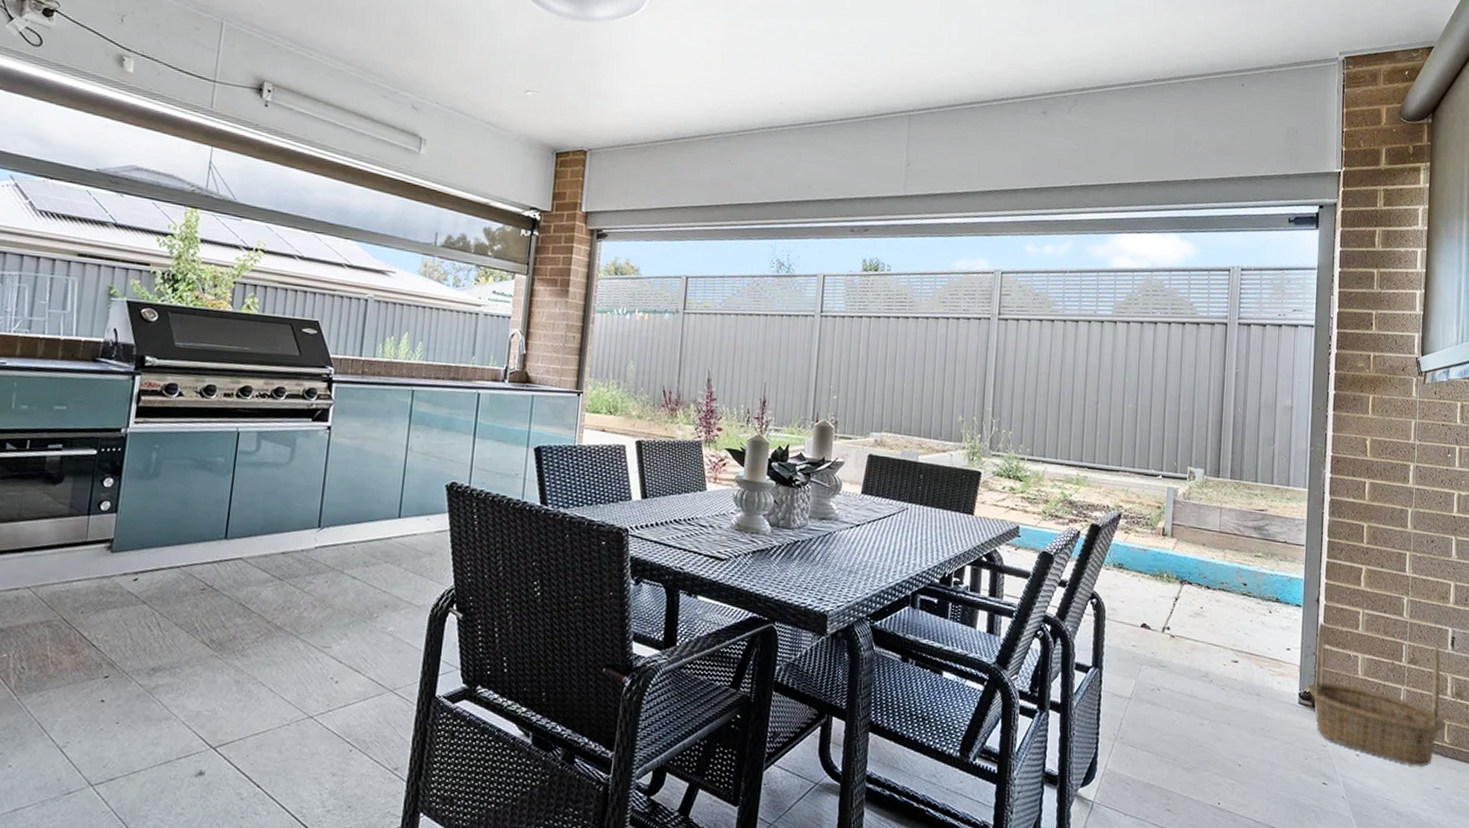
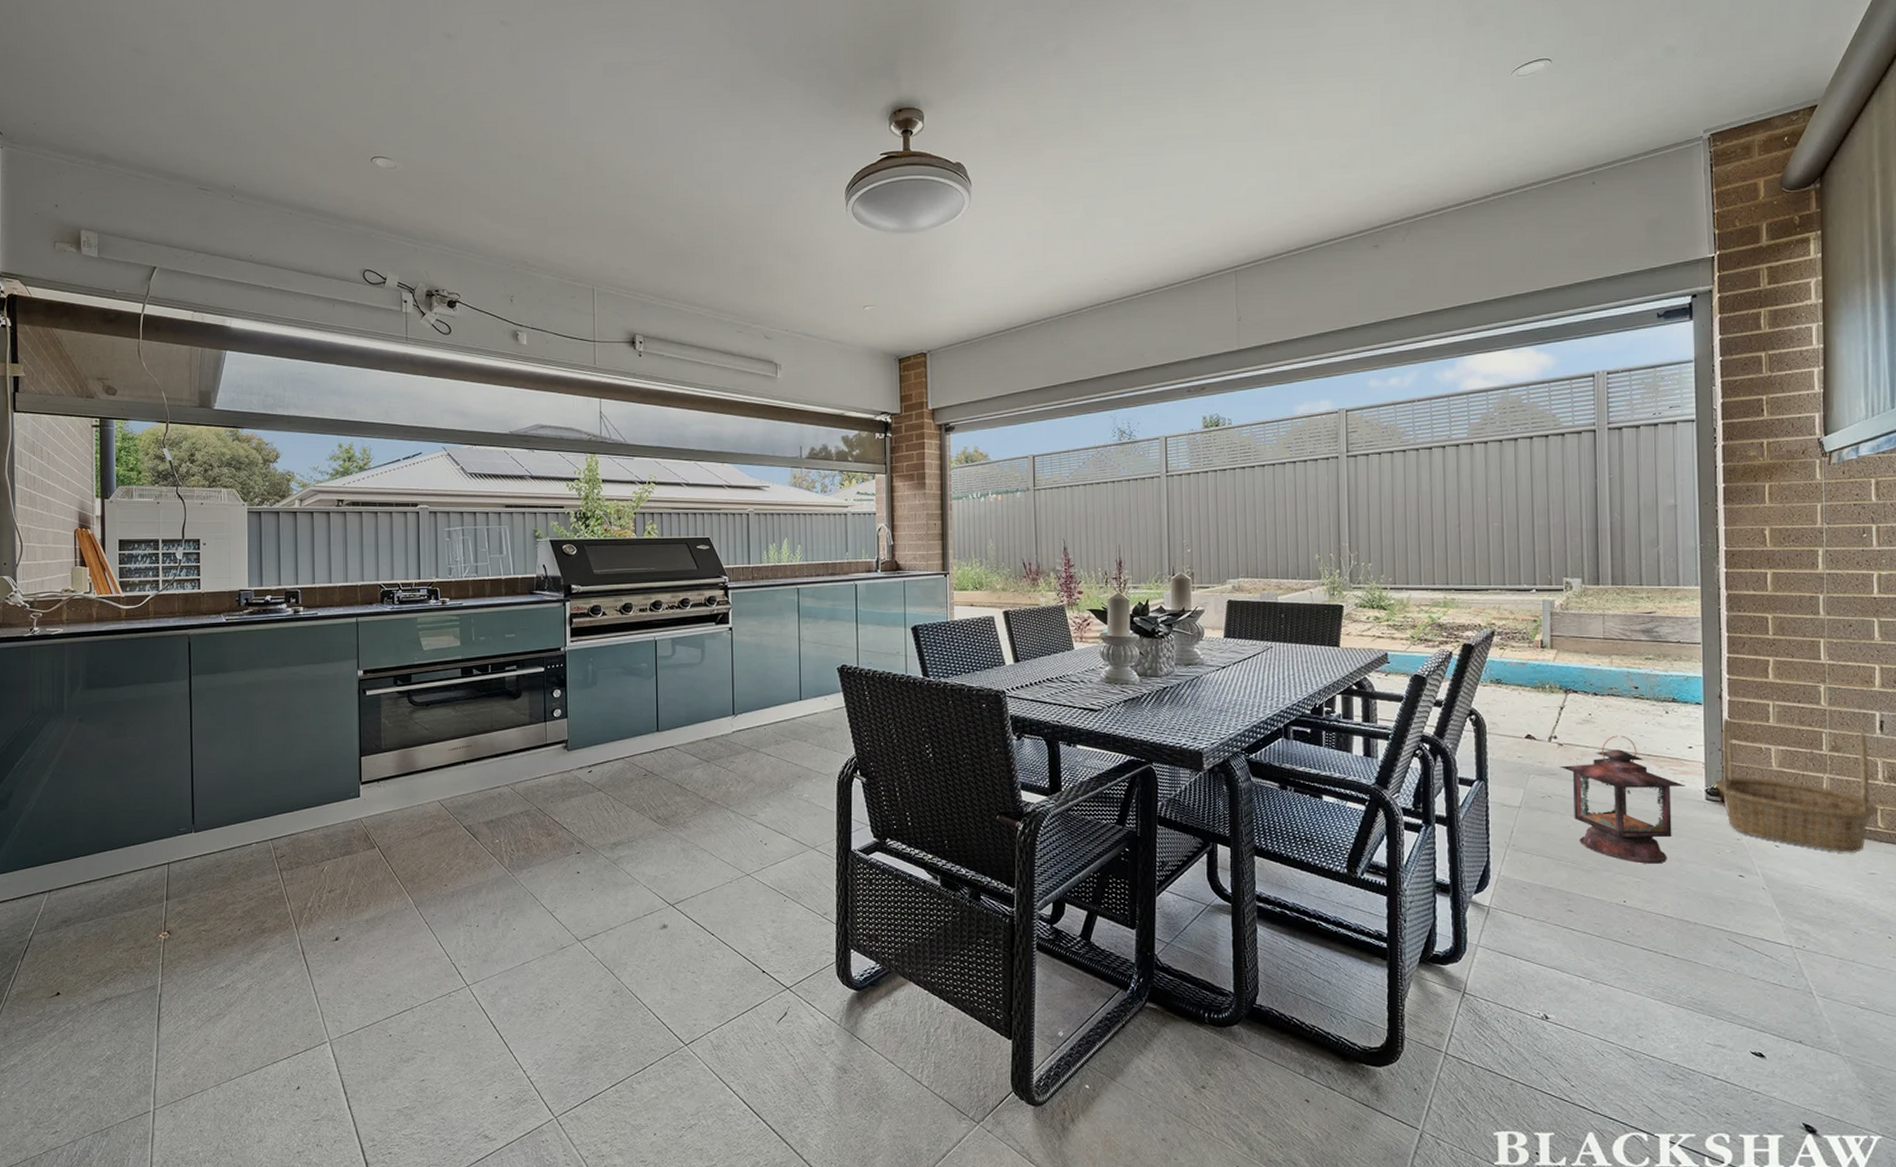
candle lantern: none [1170,631,1282,766] -> present [1560,735,1686,864]

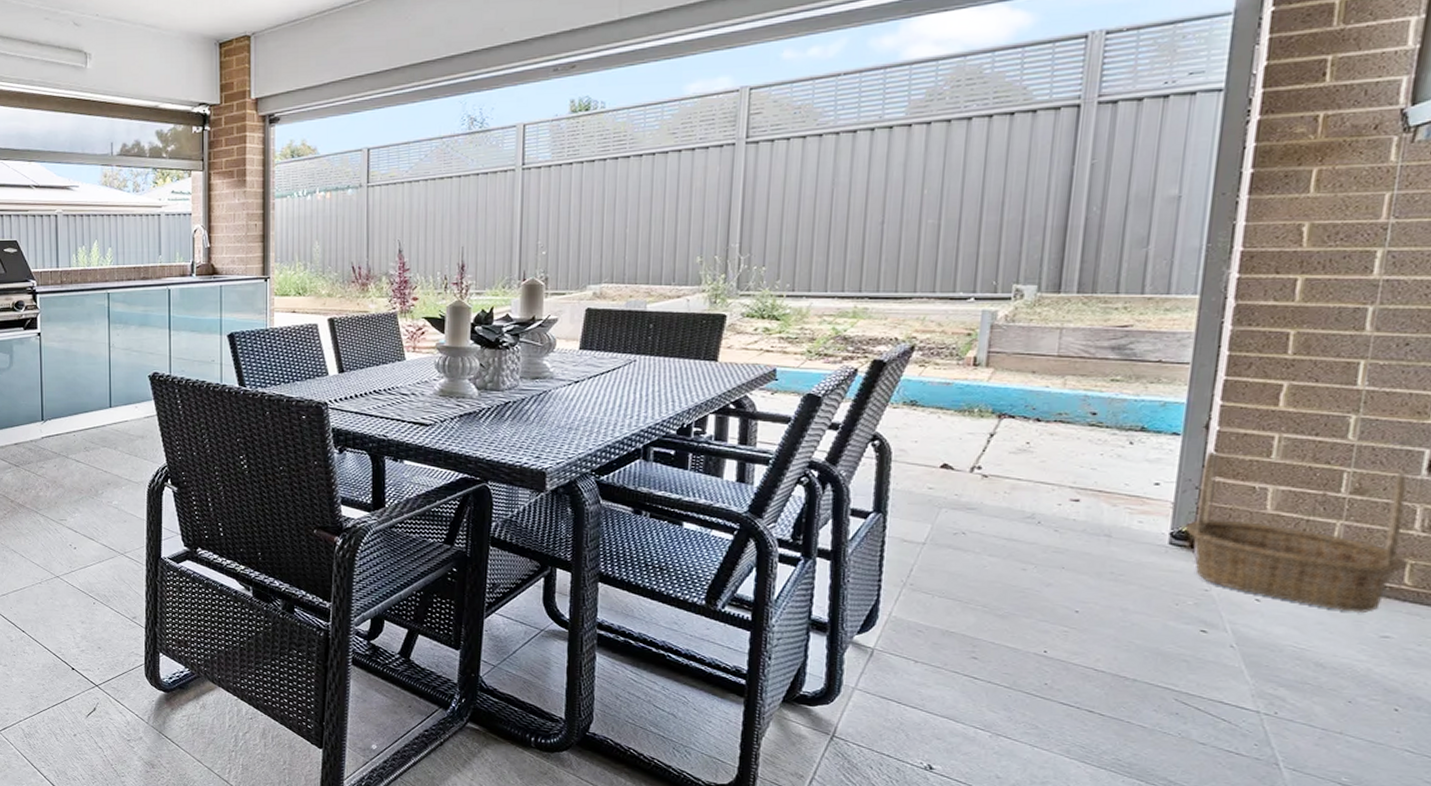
candle lantern: present [1560,735,1686,864] -> none [981,467,1145,613]

